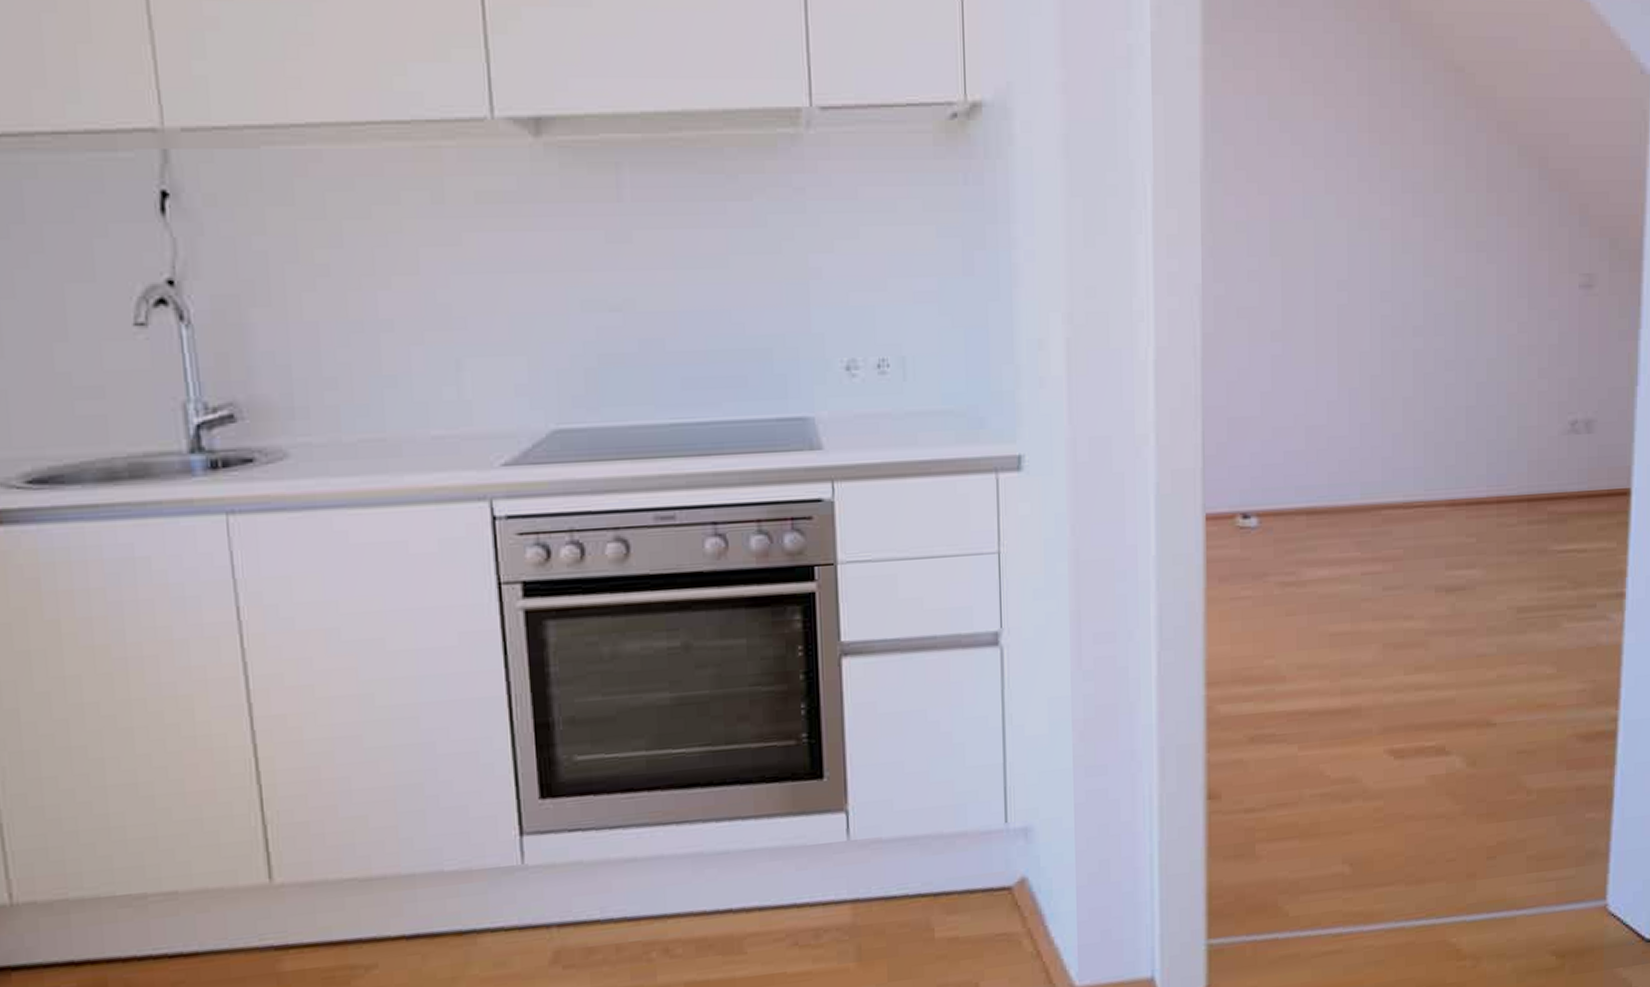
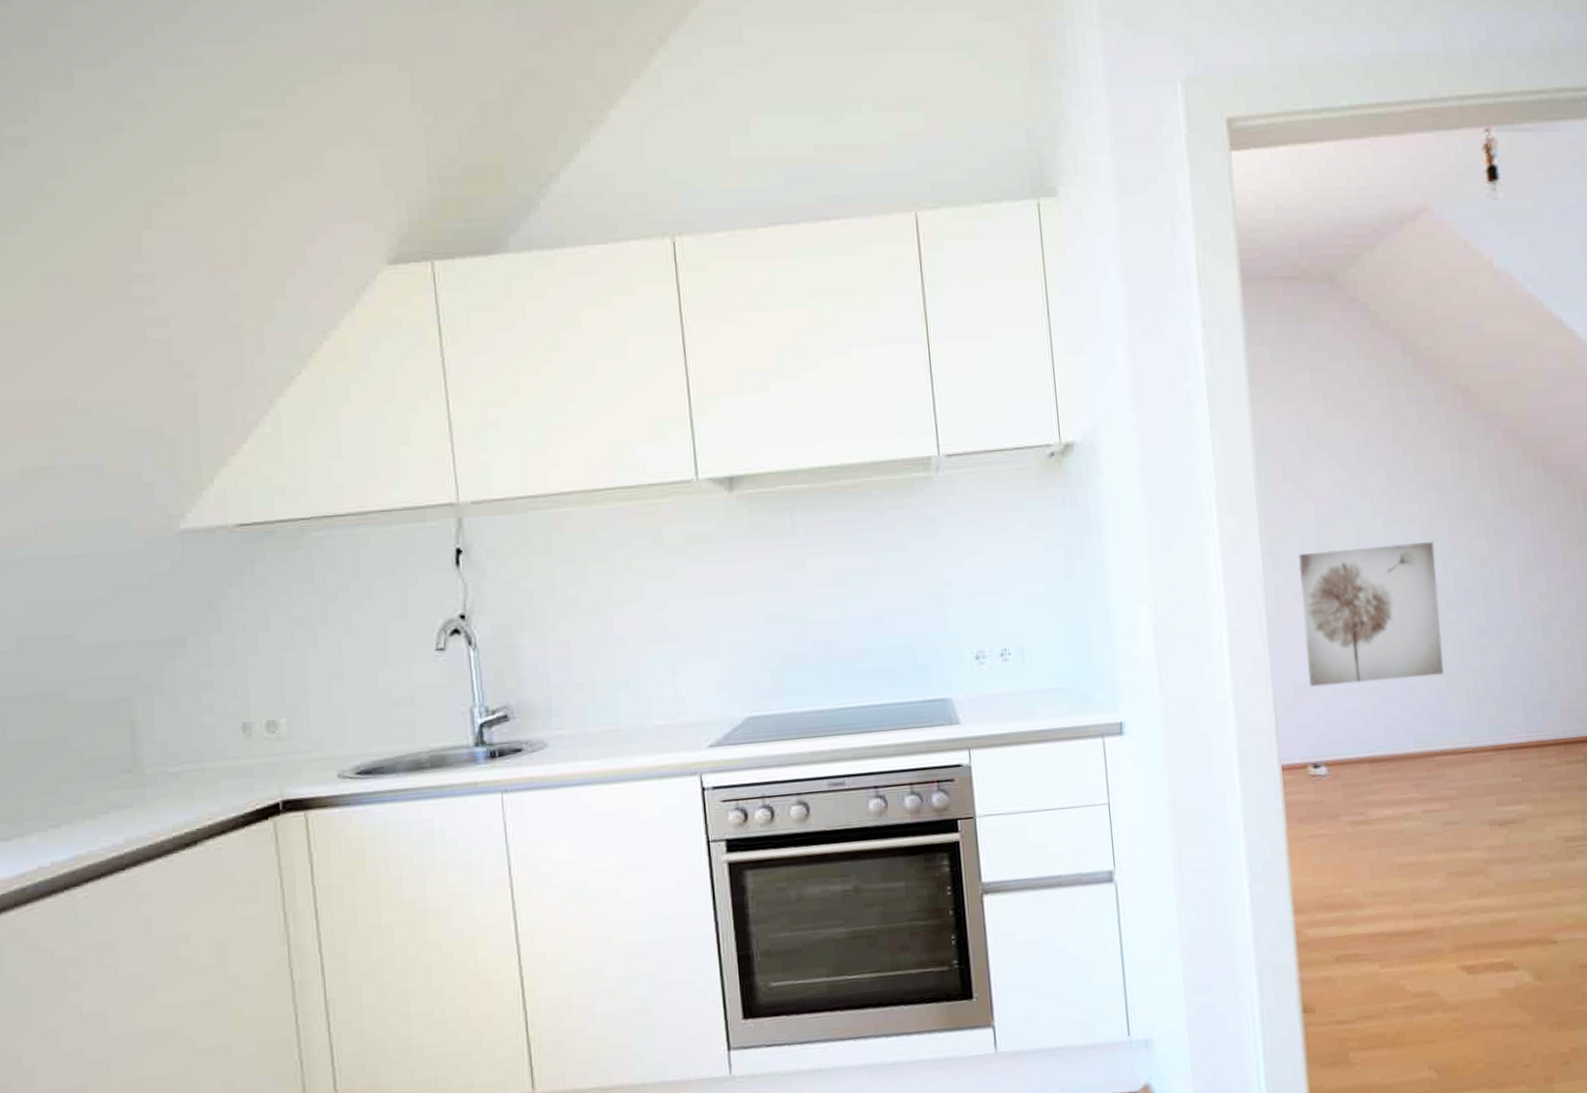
wall art: none [1244,253,1405,423] -> present [1298,542,1444,687]

